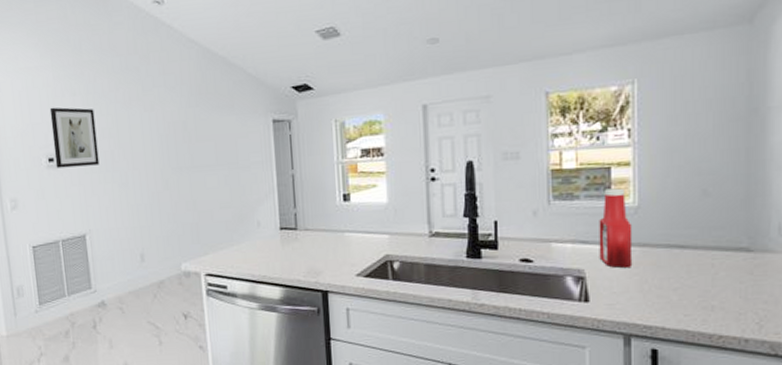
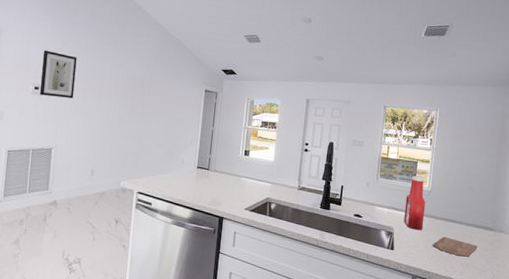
cutting board: none [651,271,727,297] -> present [433,236,478,257]

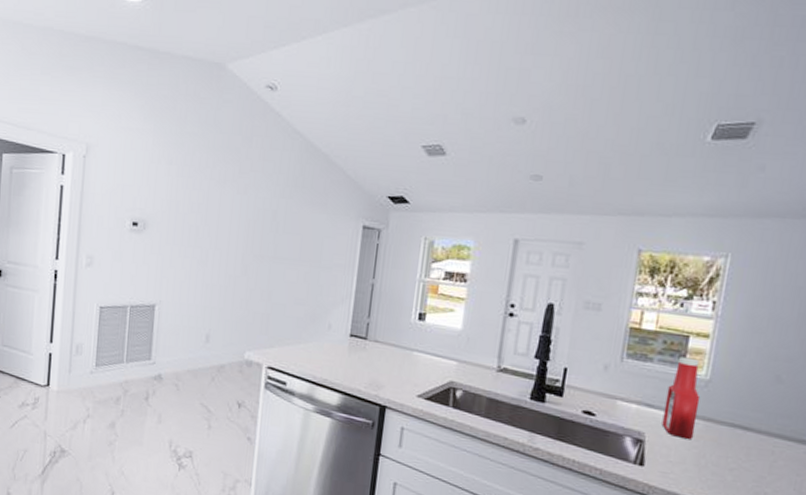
wall art: present [39,50,77,99] -> none [138,172,187,238]
cutting board: present [433,236,478,257] -> none [708,450,785,484]

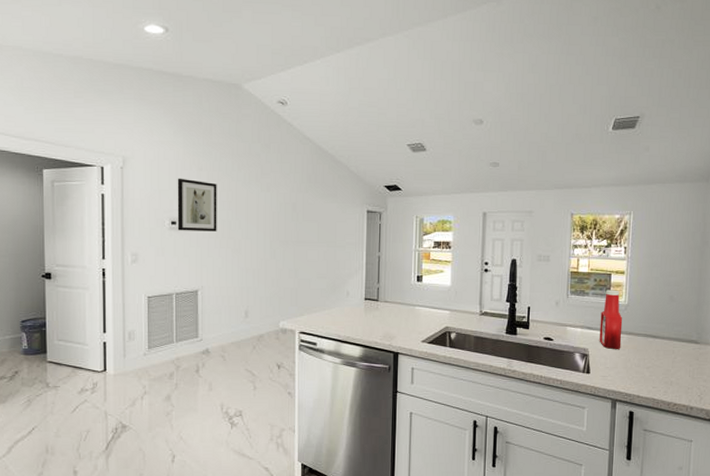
wall art: none [138,172,187,238] -> present [177,178,217,232]

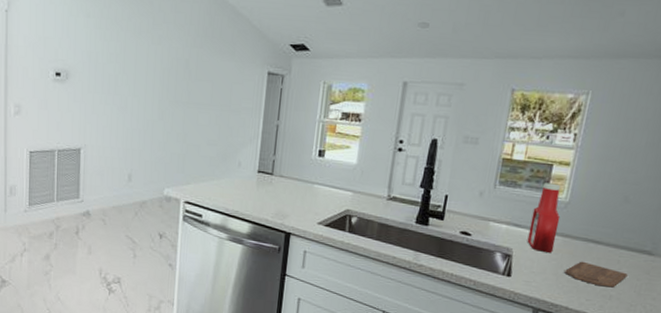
wall art: present [177,178,217,232] -> none [62,24,105,87]
cutting board: none [632,354,682,375] -> present [564,261,628,288]

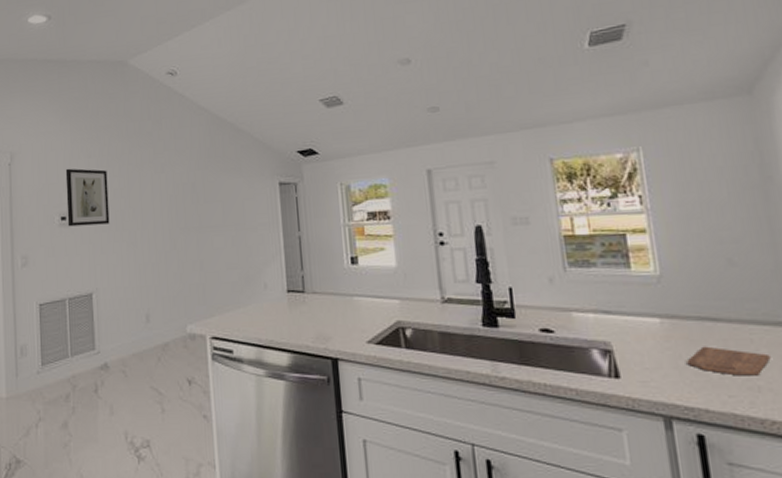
wall art: none [62,24,105,87] -> present [65,168,110,227]
ketchup bottle: present [527,182,561,253] -> none [620,255,663,341]

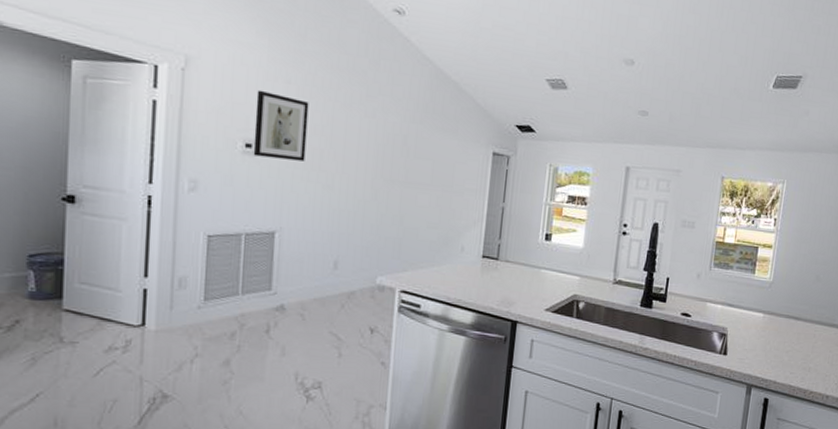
cutting board: present [687,346,771,376] -> none [772,336,822,360]

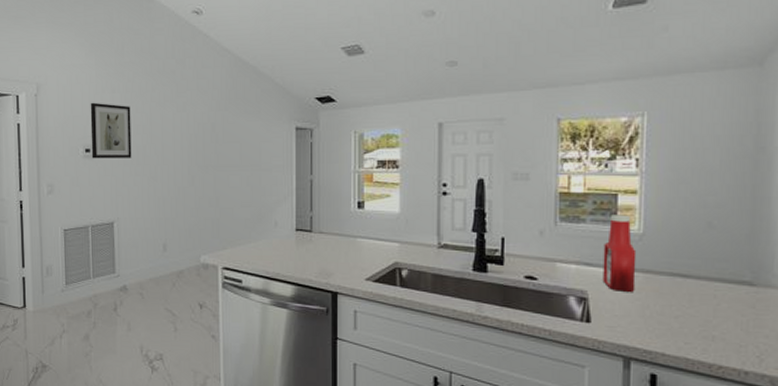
ketchup bottle: none [739,264,766,330] -> present [602,215,637,292]

